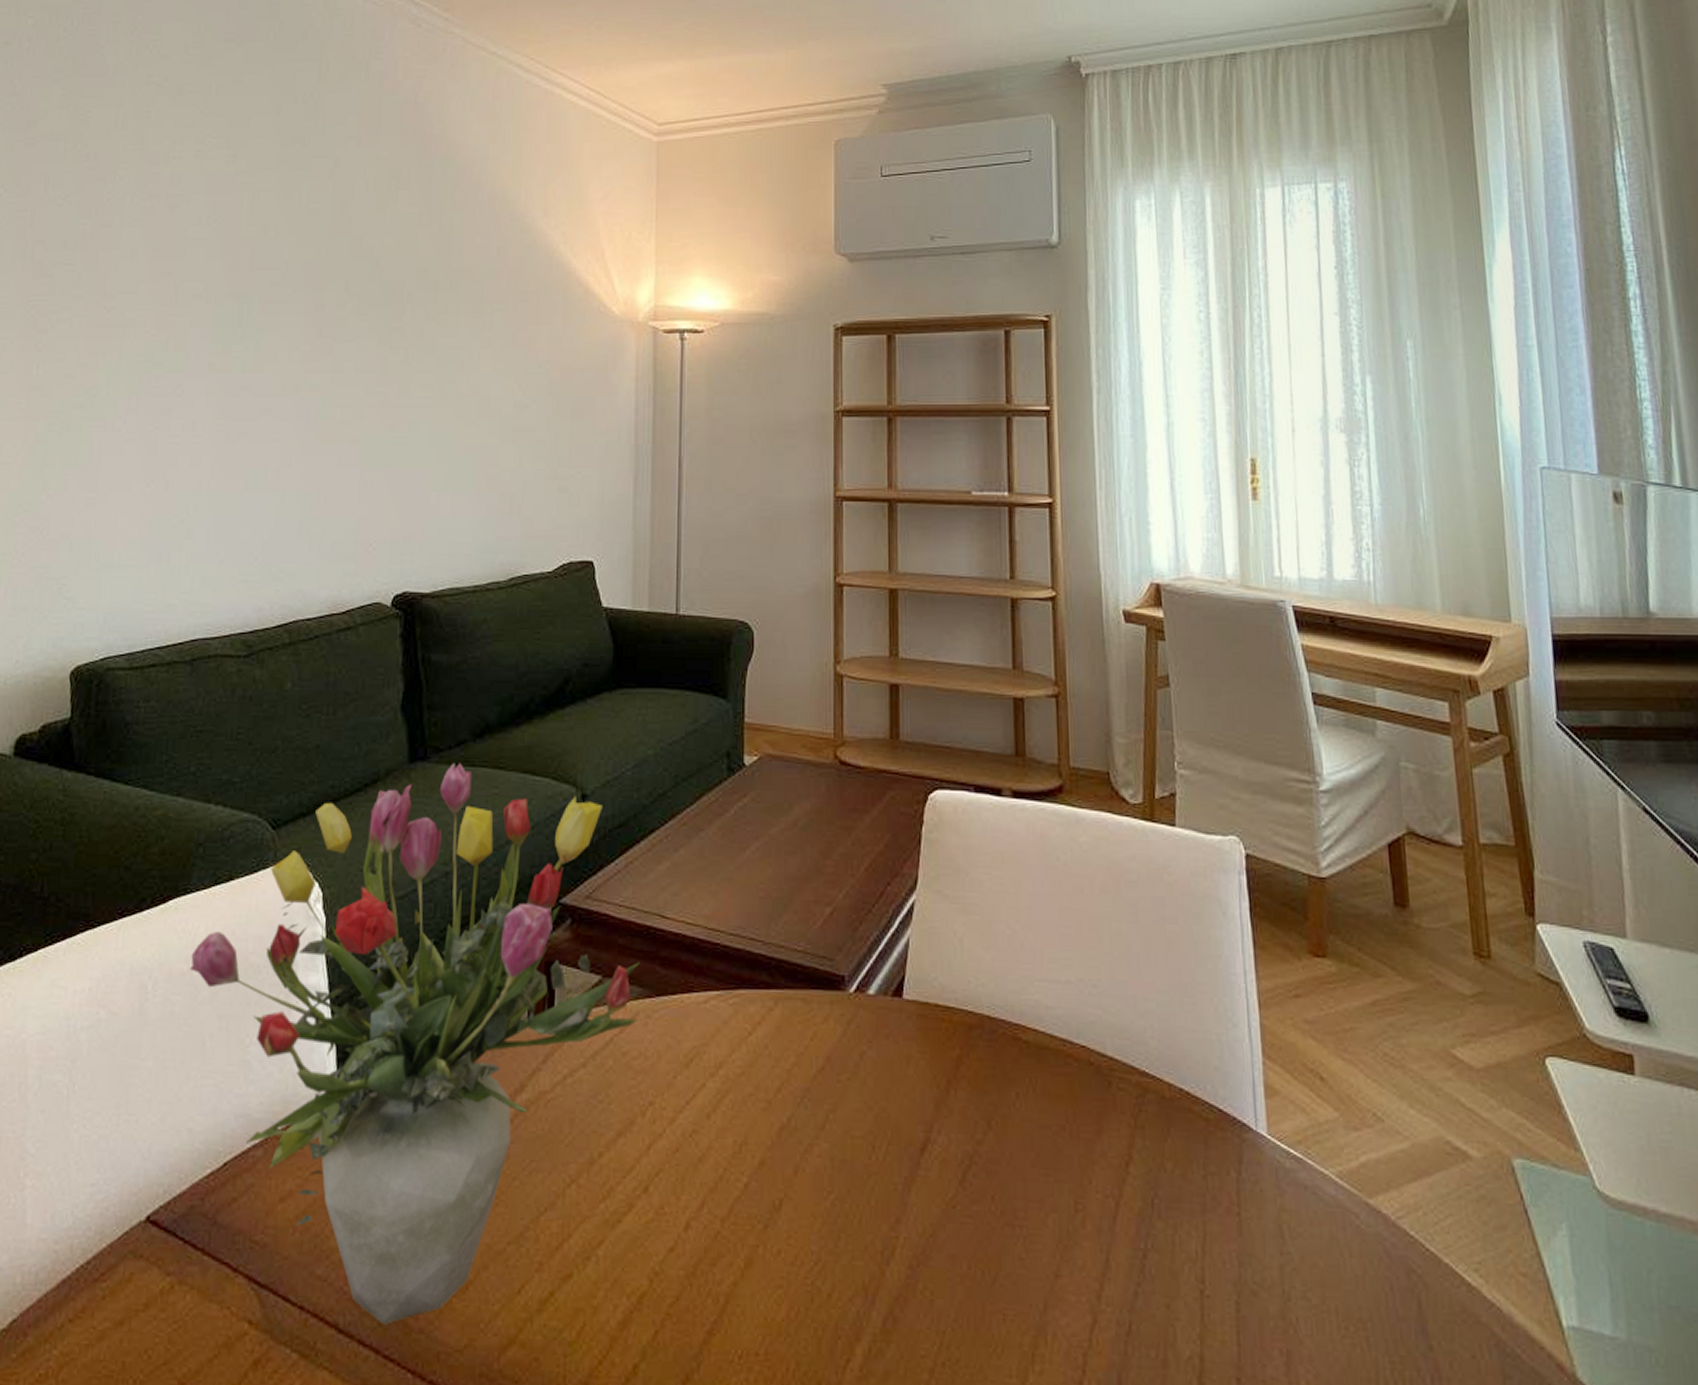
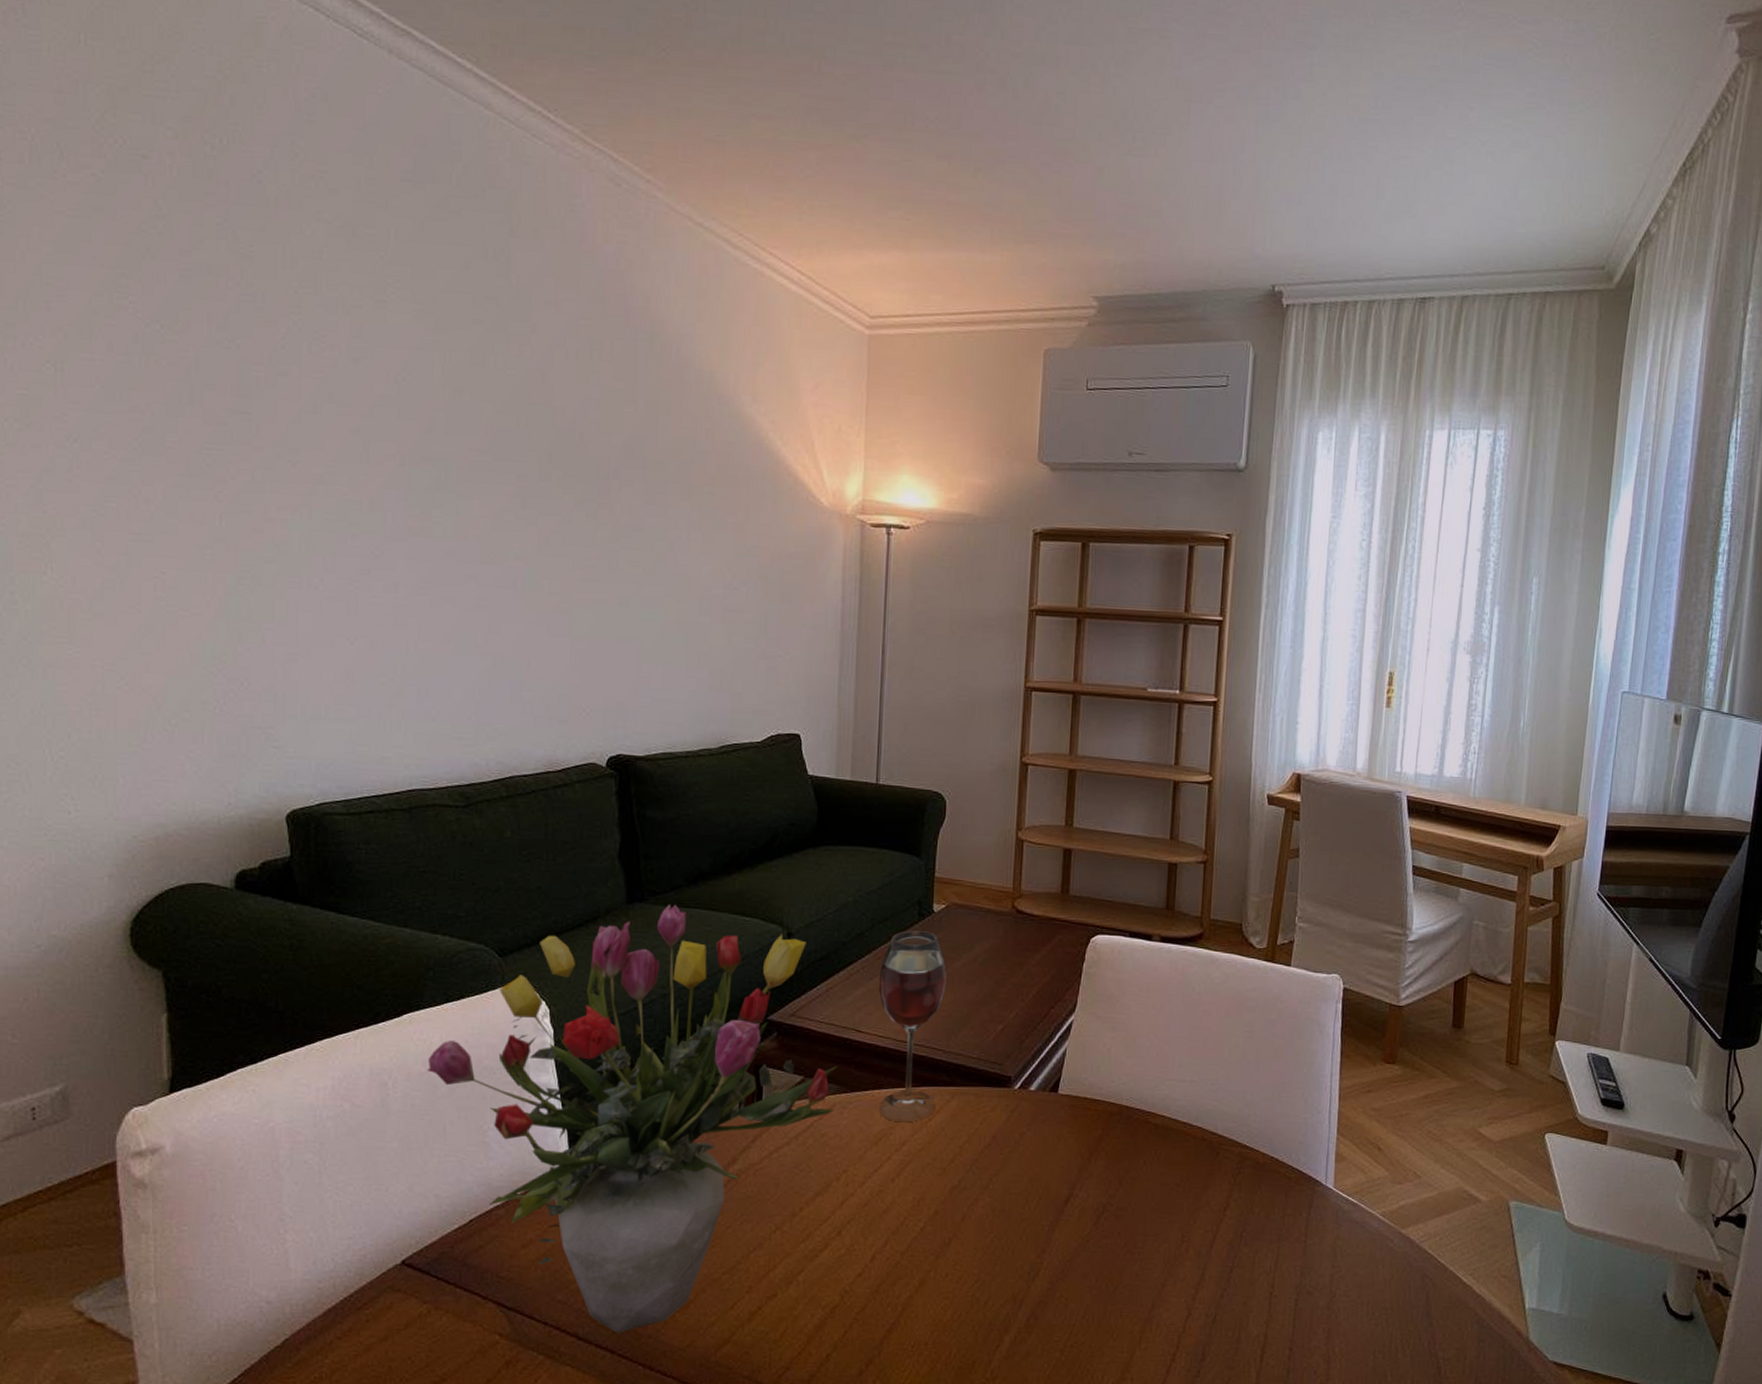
wineglass: none [684,789,762,1038] -> present [878,930,947,1123]

